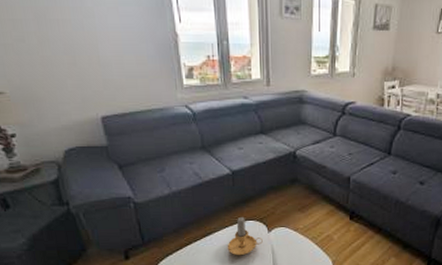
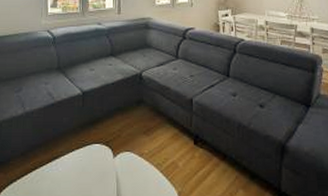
candle: present [227,217,263,256] -> none [71,140,108,184]

